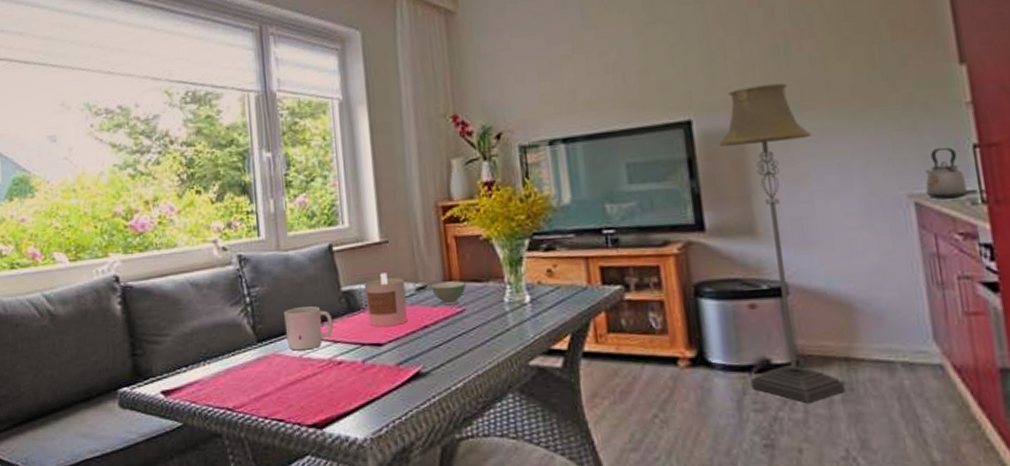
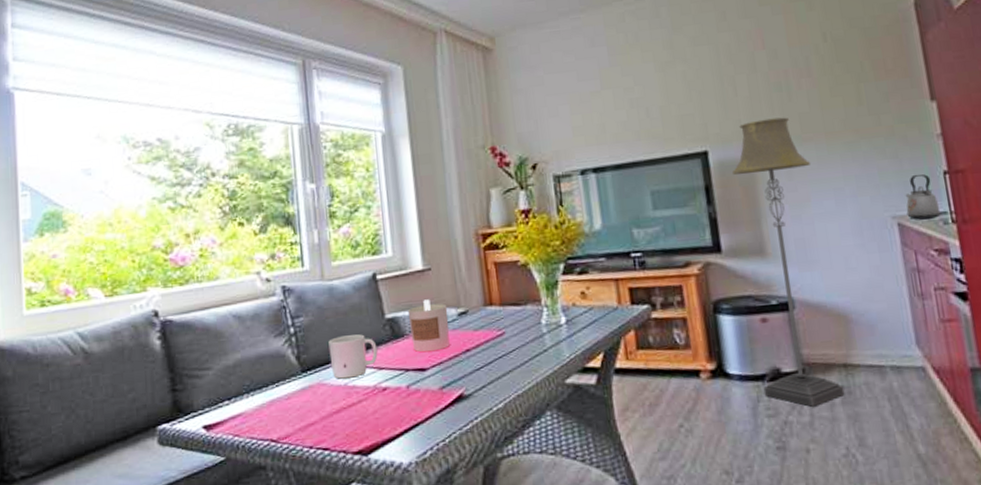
bowl: present [430,281,467,306] -> none [472,305,507,329]

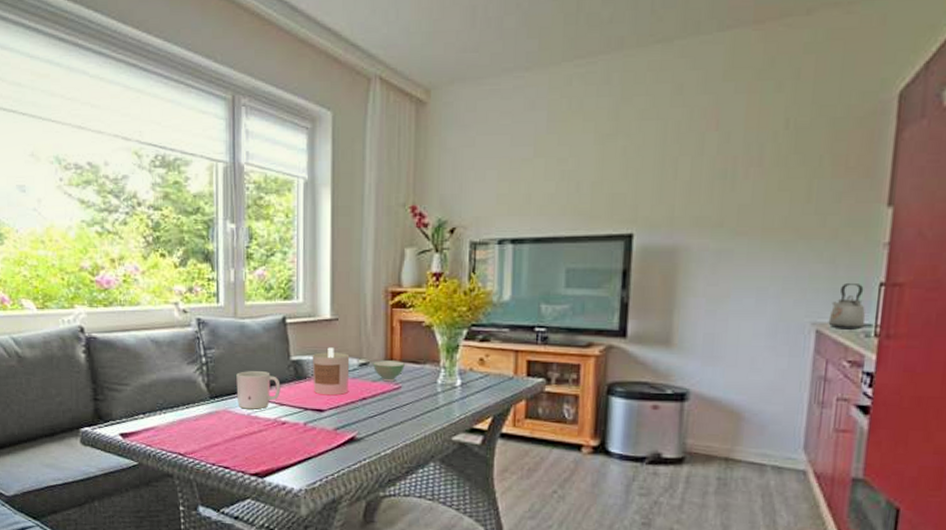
bowl: none [472,305,507,329] -> present [372,360,406,382]
floor lamp: present [732,117,845,407] -> none [640,207,740,492]

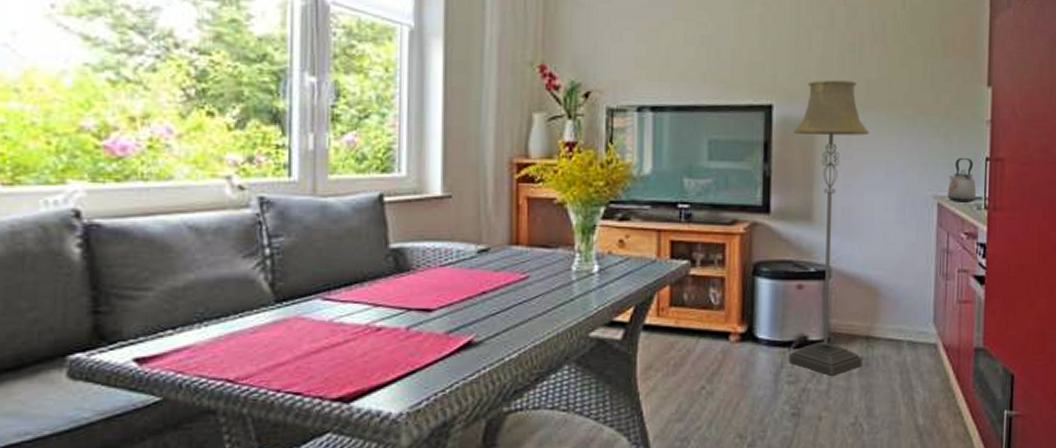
mug: present [236,371,281,410] -> none [314,264,375,314]
candle: present [312,347,350,396] -> none [417,231,466,291]
bowl: present [372,360,406,382] -> none [494,245,535,271]
floor lamp: none [640,207,740,492] -> present [788,80,870,376]

